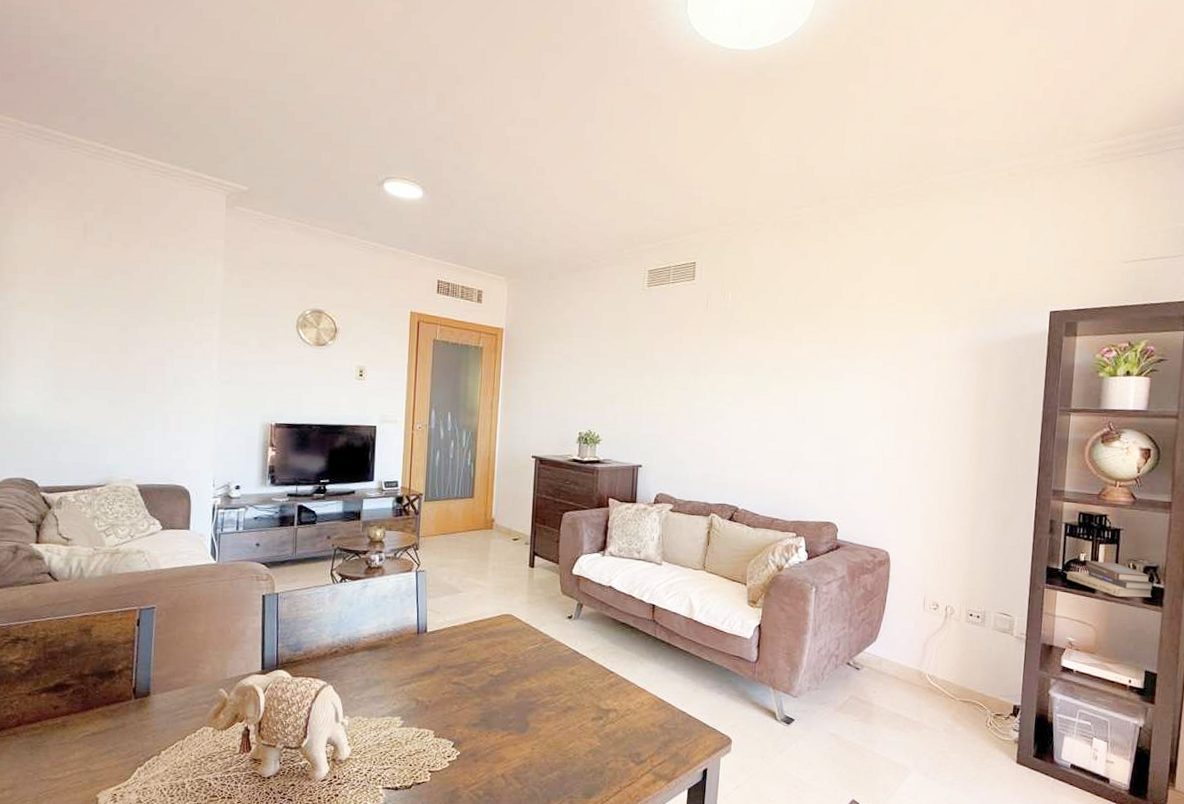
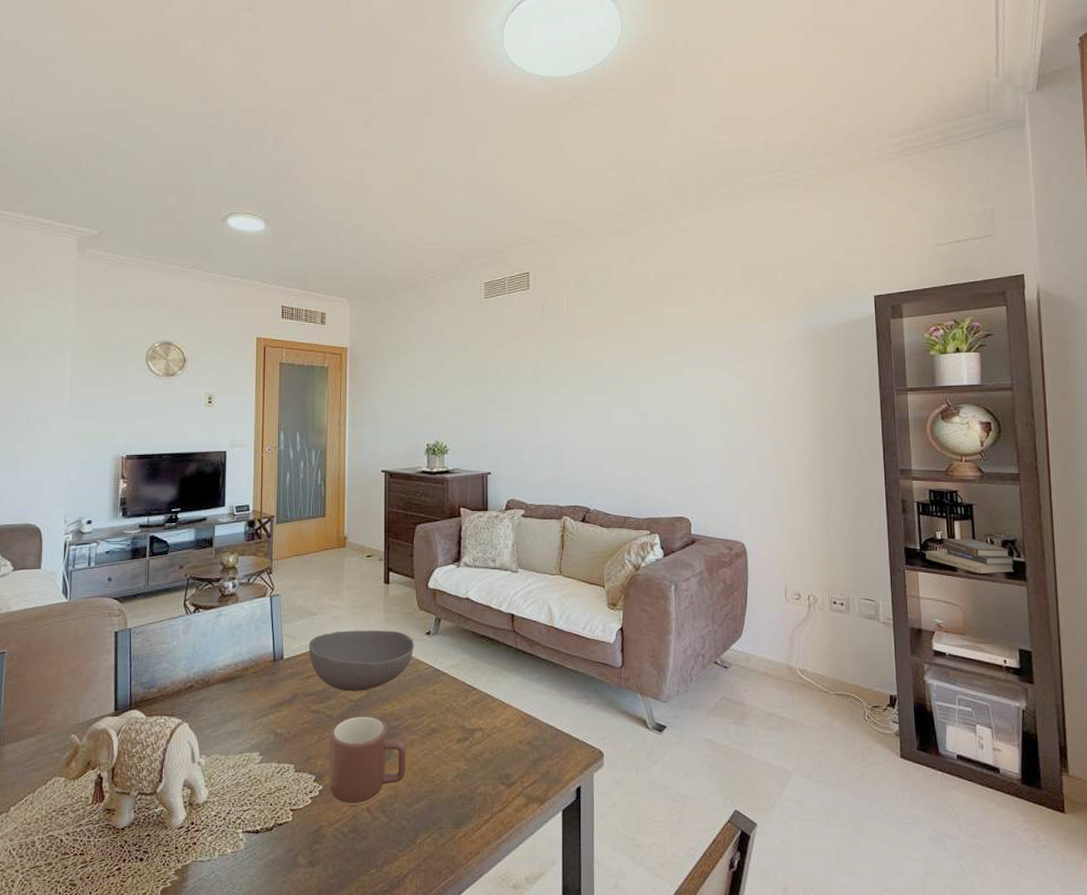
bowl: none [452,609,556,668] -> present [308,630,415,692]
mug: none [467,689,542,772] -> present [329,715,406,806]

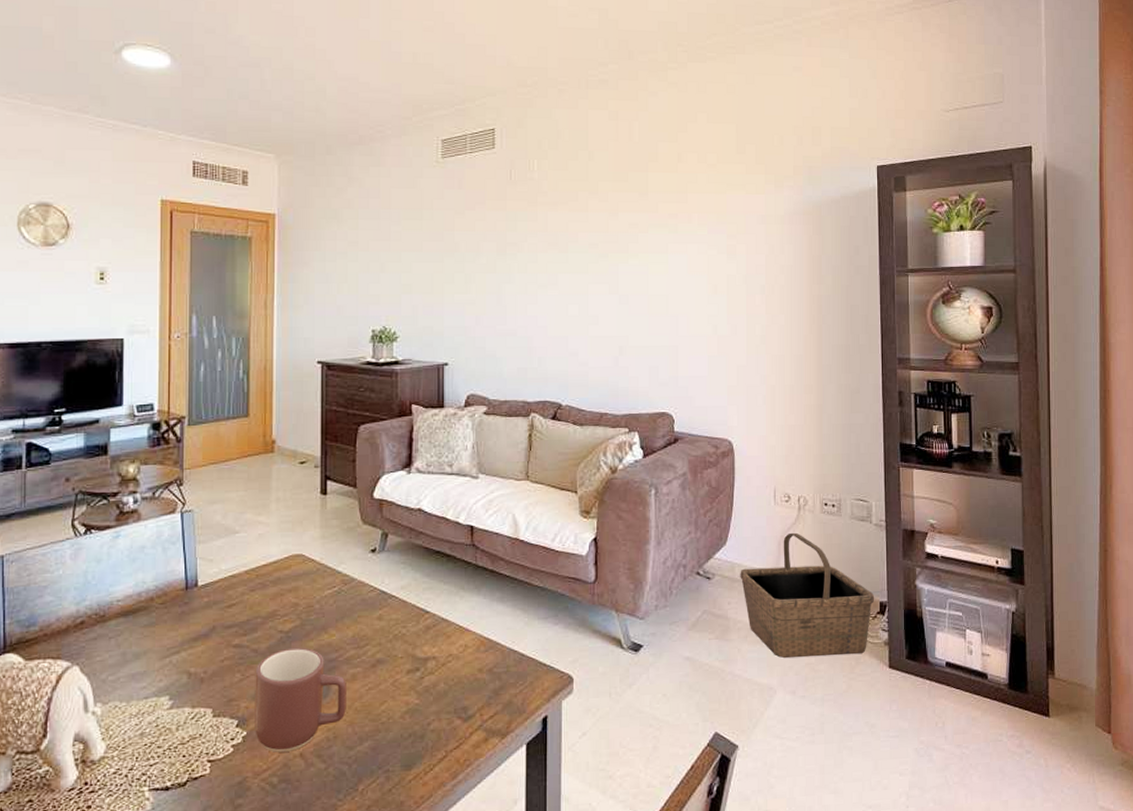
bowl: present [308,630,415,692] -> none [229,548,358,621]
basket: none [755,628,885,743] -> present [740,532,875,658]
books: present [925,538,1014,573] -> none [921,432,1010,470]

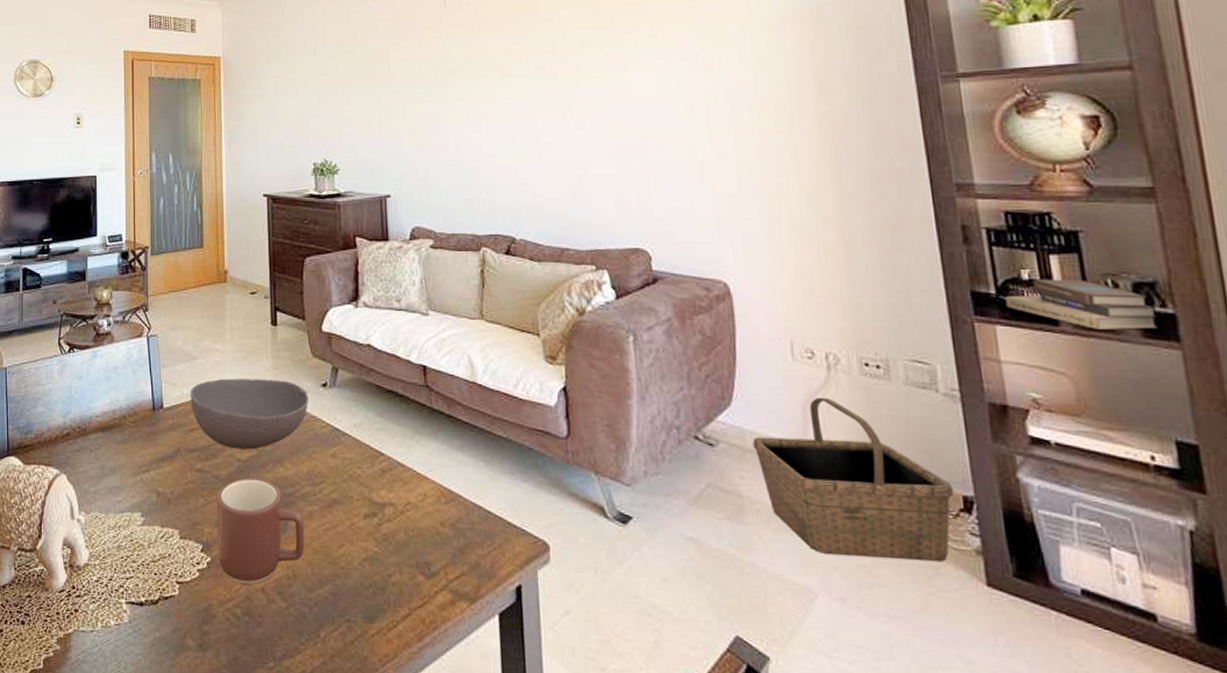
bowl: none [229,548,358,621] -> present [190,378,310,450]
books: none [921,432,1010,470] -> present [1005,279,1158,330]

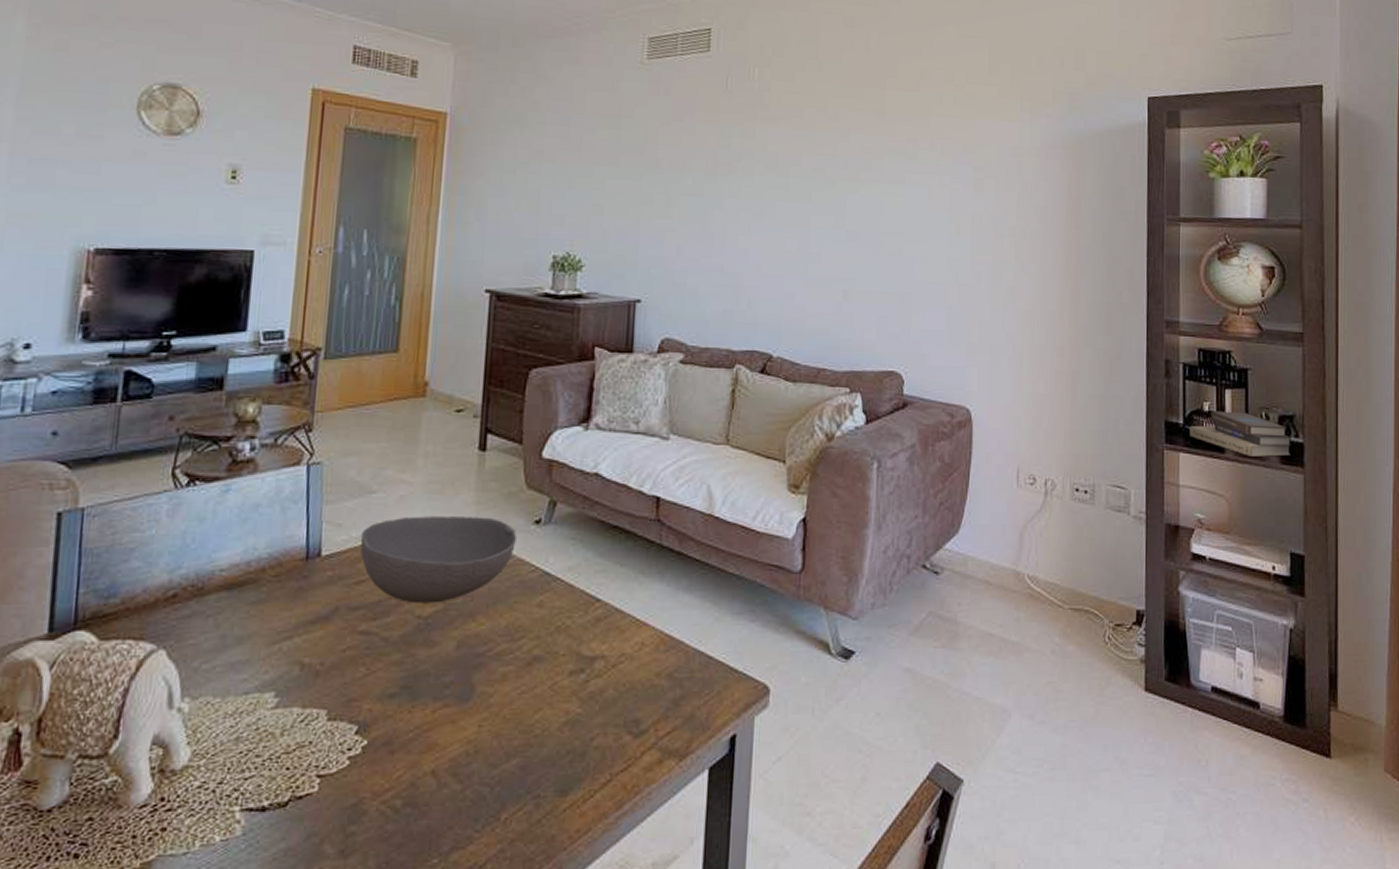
mug: present [216,477,305,584] -> none [378,637,495,768]
basket: present [752,397,954,561] -> none [973,522,1131,673]

